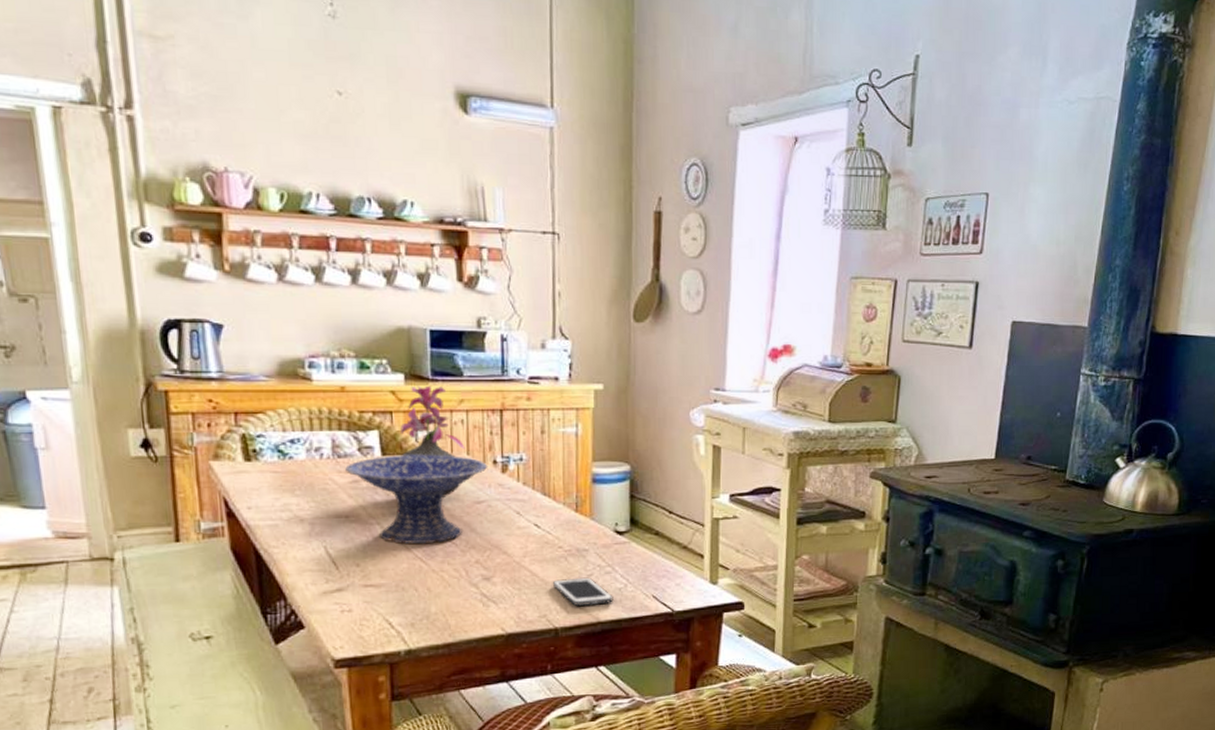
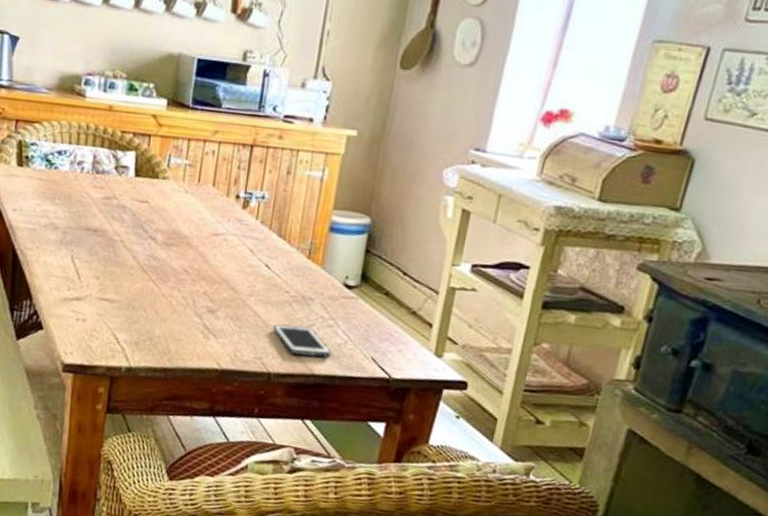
decorative bowl: present [345,455,488,544] -> none [101,177,231,269]
vase: present [400,385,465,500] -> none [152,112,212,228]

